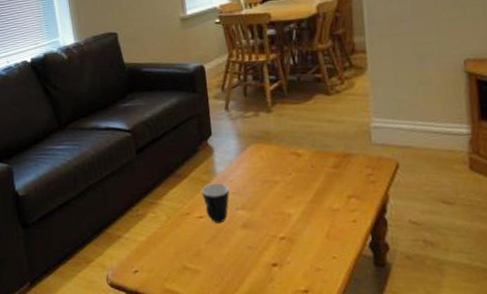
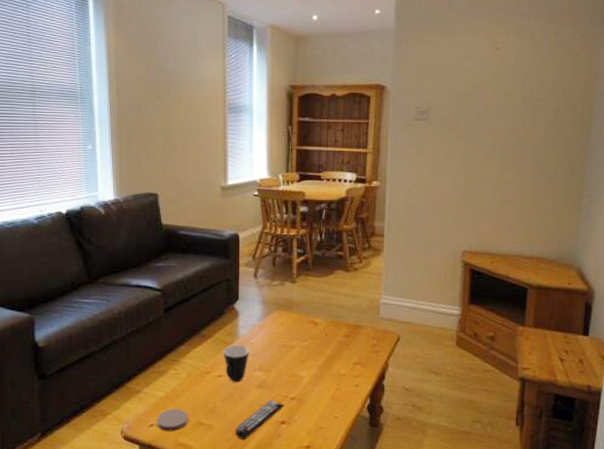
coaster: none [140,253,174,278] -> present [156,408,189,432]
remote control: none [223,240,274,285] -> present [235,399,284,440]

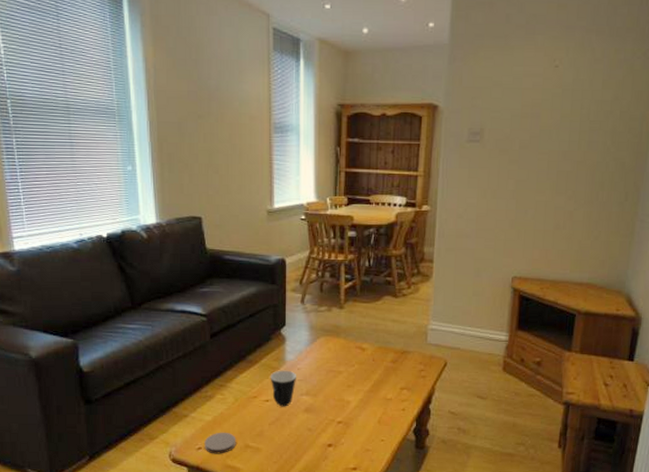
remote control: present [235,399,284,440] -> none [283,423,331,463]

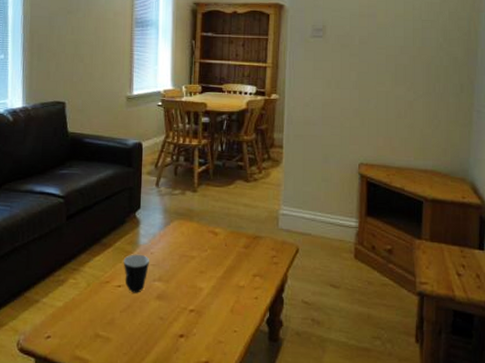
coaster: present [204,432,236,454] -> none [53,319,87,344]

